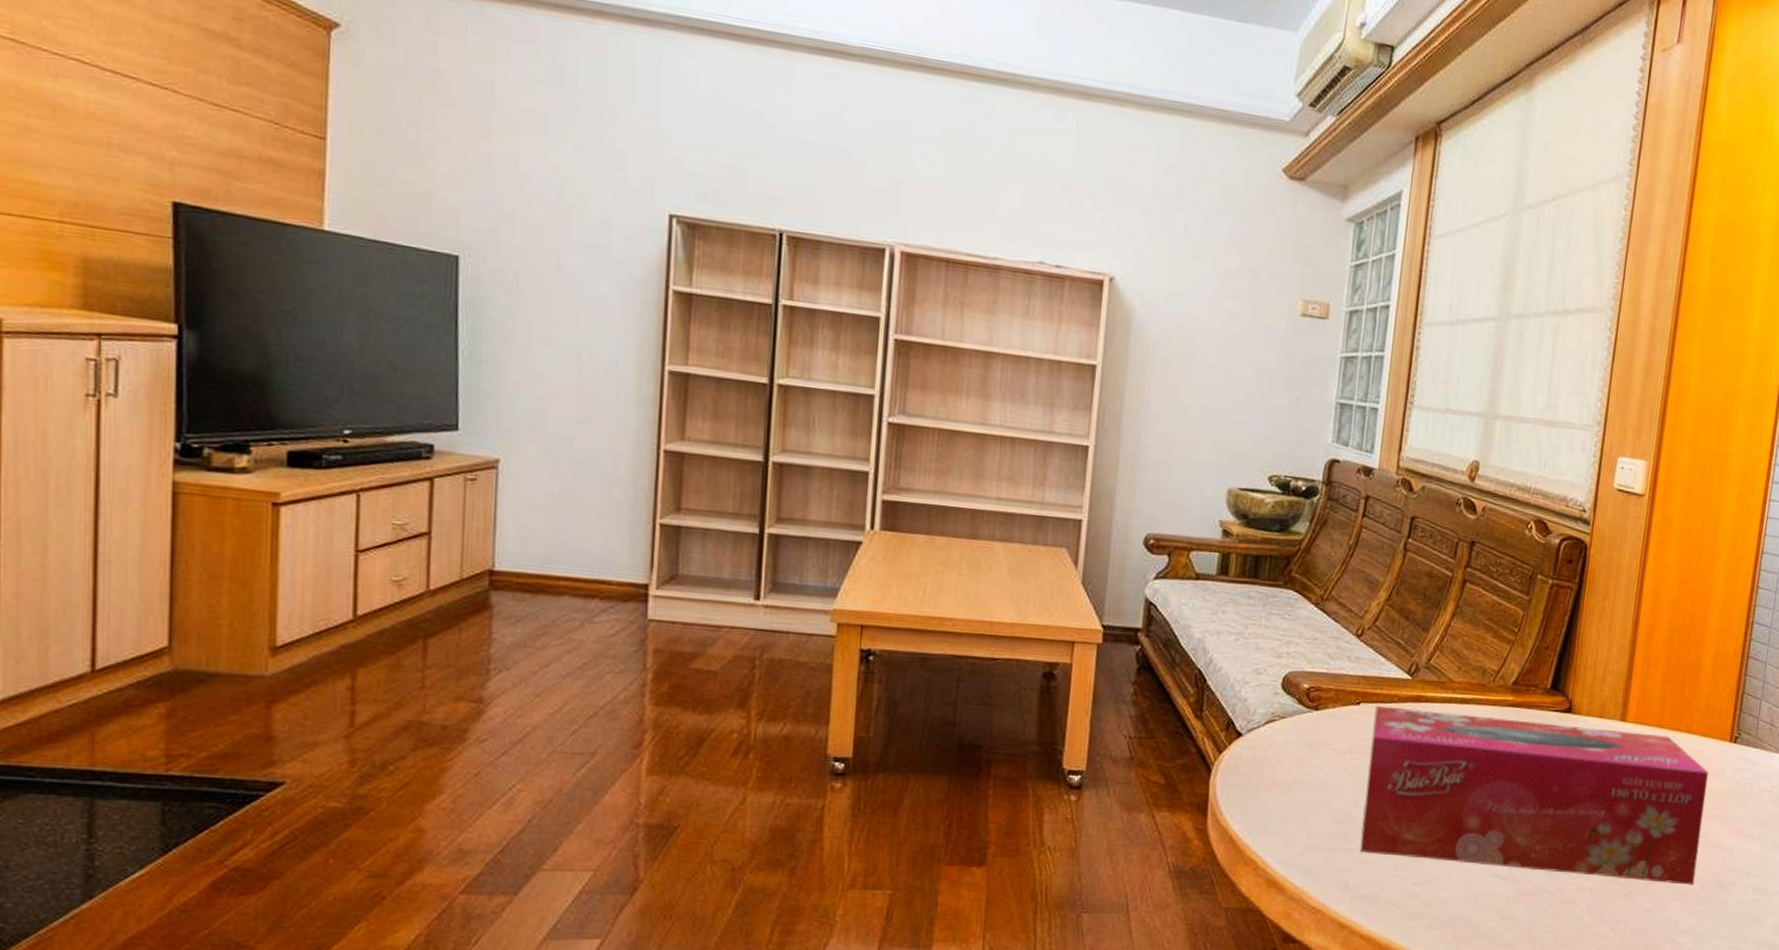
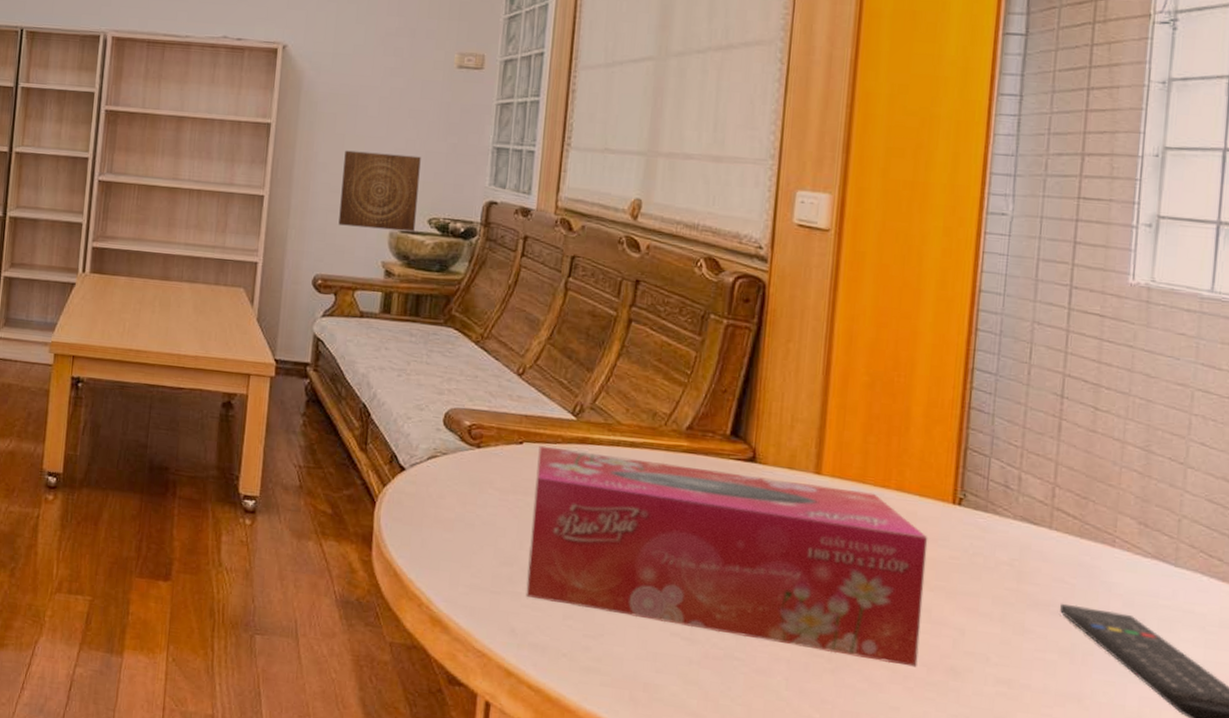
wall art: none [1172,399,1262,490] -> present [338,150,421,232]

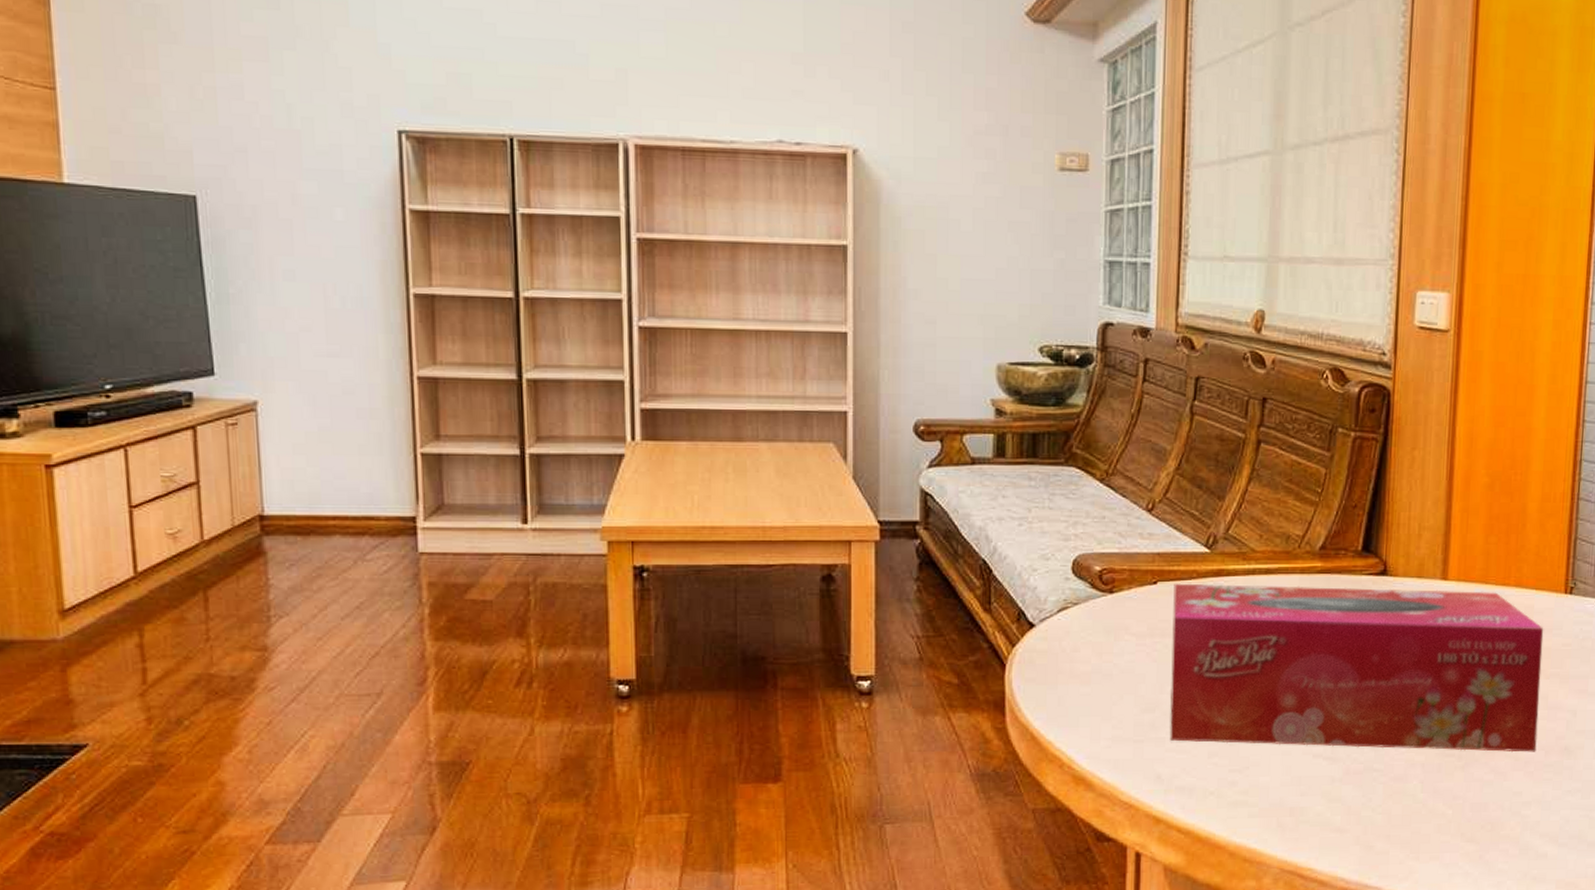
wall art: present [338,150,421,232] -> none [938,273,1026,363]

